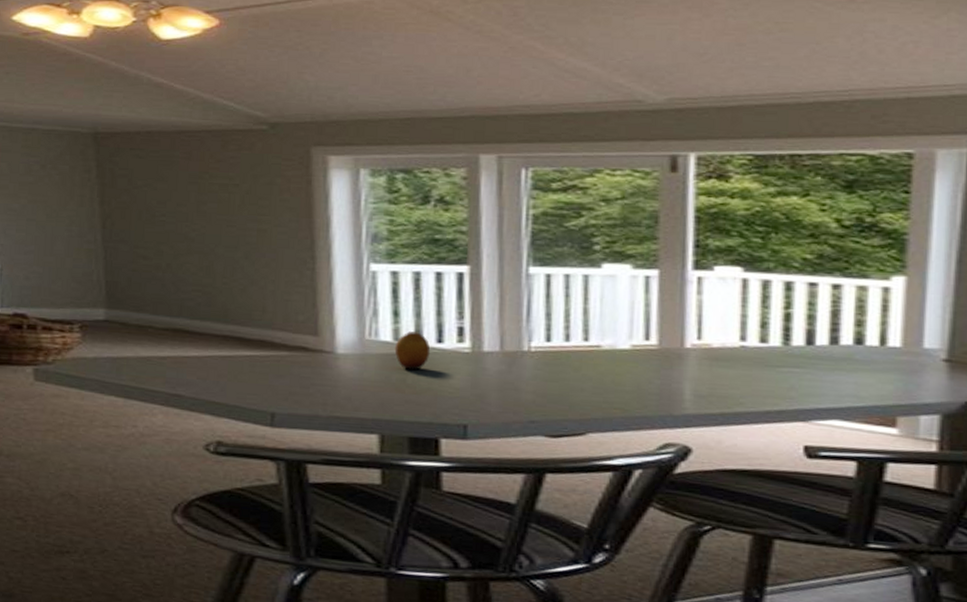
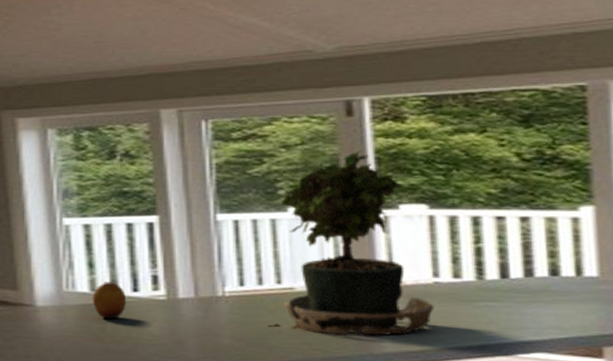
potted plant: none [570,208,738,398] -> present [267,151,435,337]

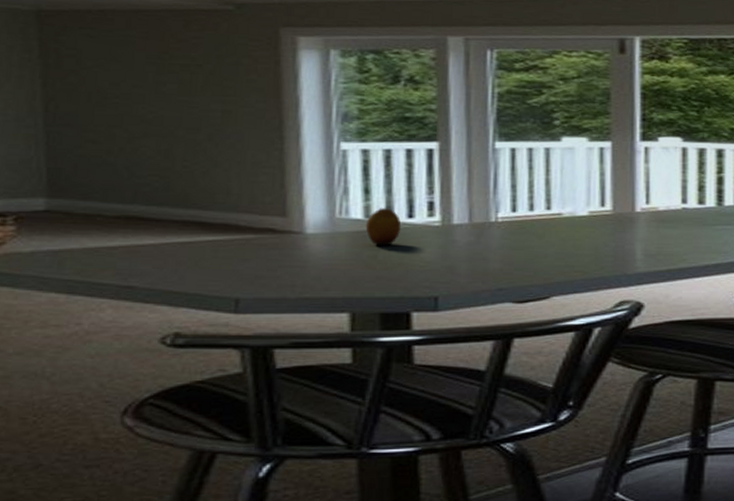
potted plant: present [267,151,435,337] -> none [535,86,681,258]

